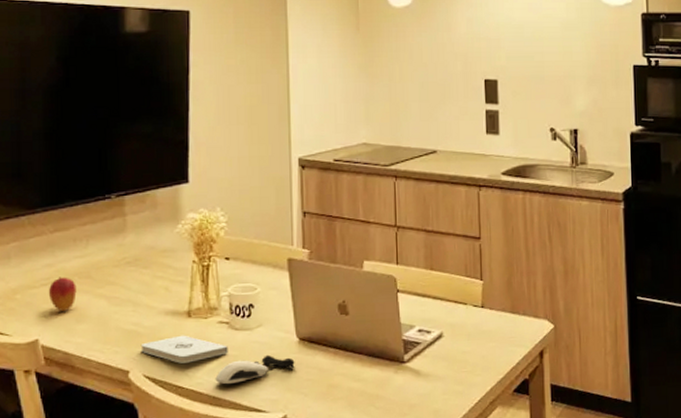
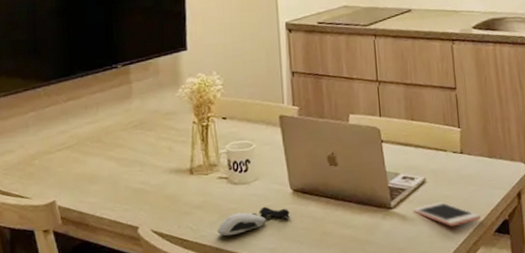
fruit: present [48,277,77,311] -> none [63,142,89,174]
notepad: present [140,335,228,363] -> none [148,191,228,218]
cell phone: none [427,358,499,385] -> present [412,202,481,227]

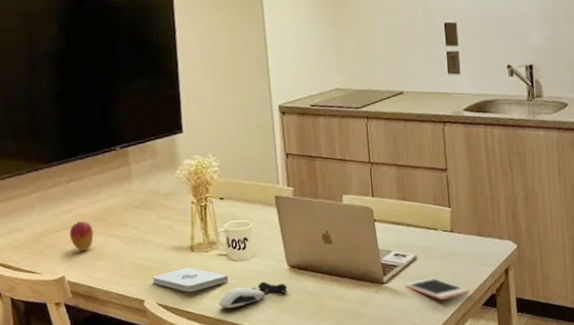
fruit: none [63,142,89,174] -> present [69,221,94,251]
notepad: none [148,191,228,218] -> present [152,267,228,292]

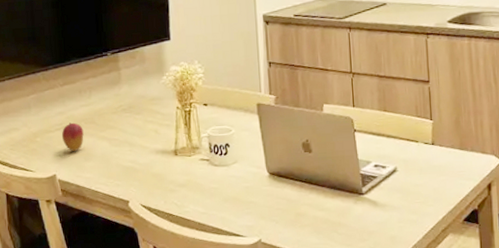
notepad: present [152,267,228,292] -> none [137,170,210,195]
computer mouse: present [219,281,288,309] -> none [199,187,267,213]
cell phone: present [404,278,469,301] -> none [383,190,450,214]

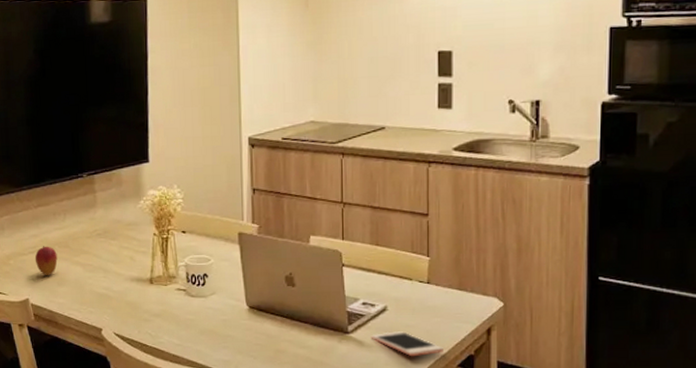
cell phone: none [383,190,450,214] -> present [370,331,443,357]

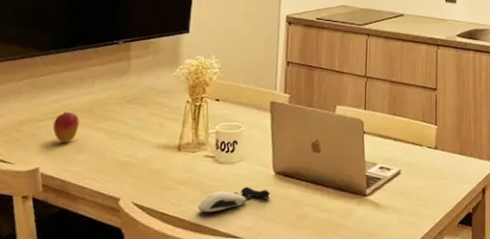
computer mouse: none [174,320,245,345] -> present [197,186,270,213]
cell phone: present [370,331,443,357] -> none [386,193,447,217]

